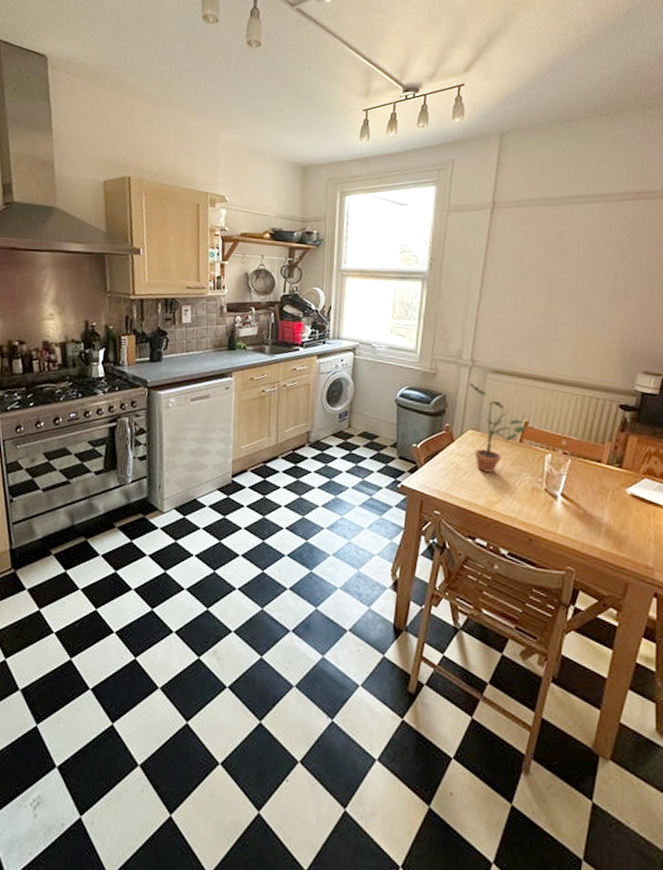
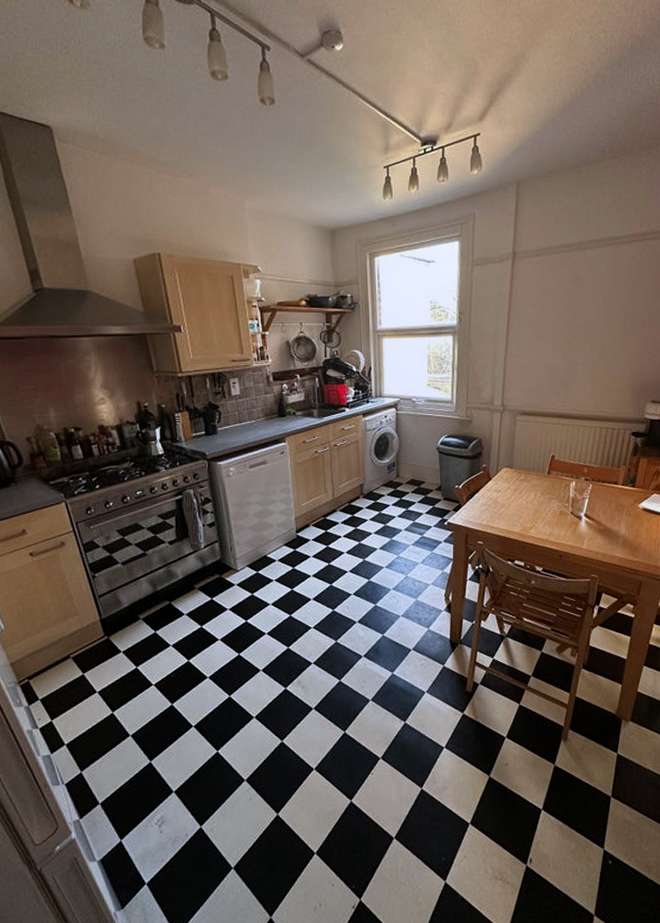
potted plant: present [469,383,527,473] -> none [502,426,553,503]

